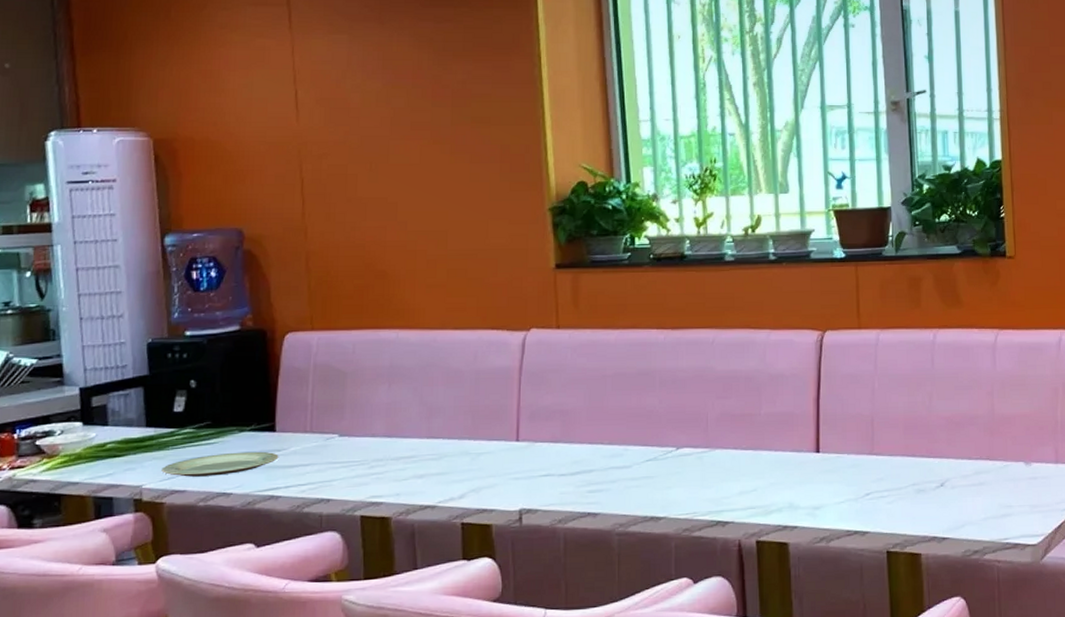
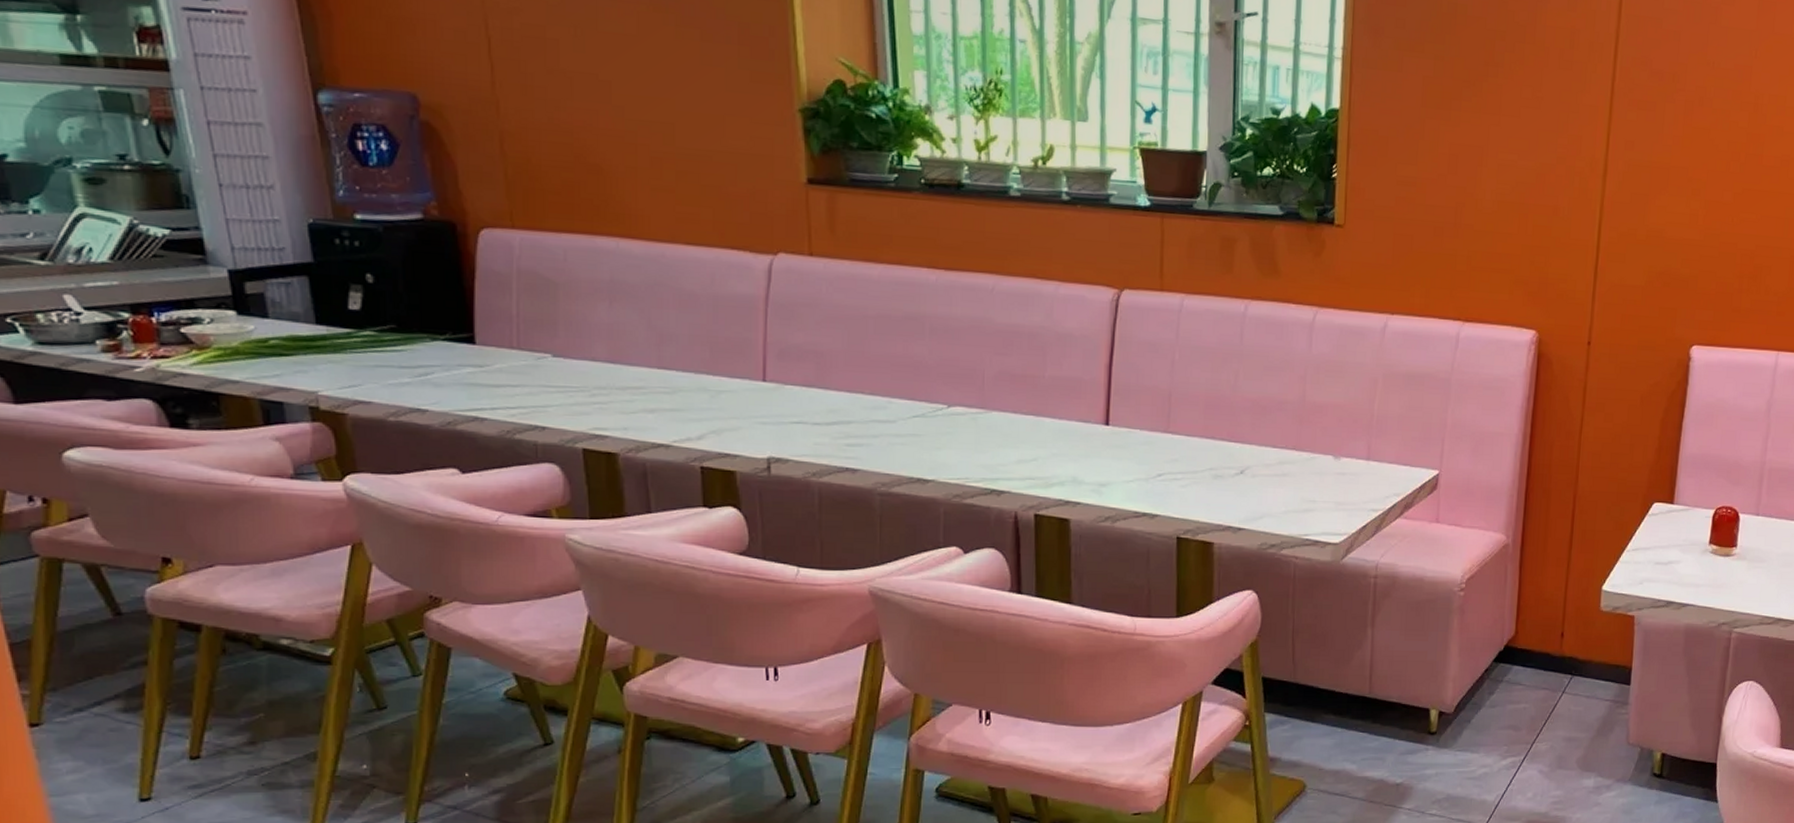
plate: present [161,451,279,477] -> none [339,363,482,389]

